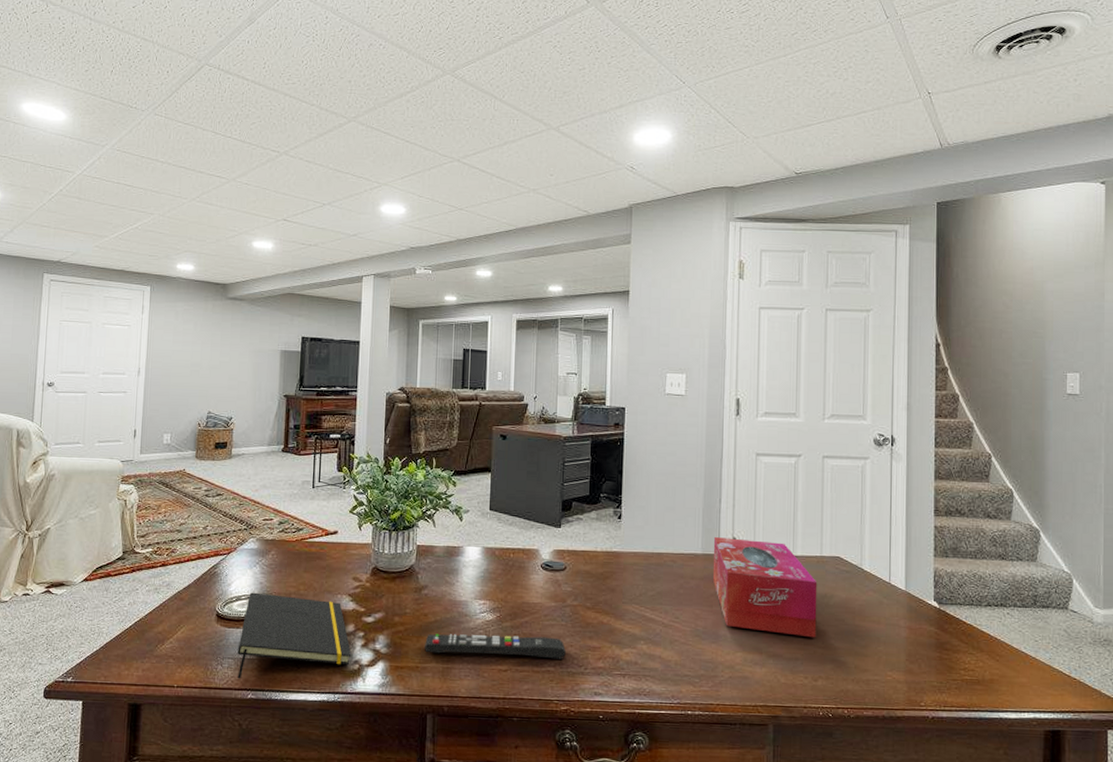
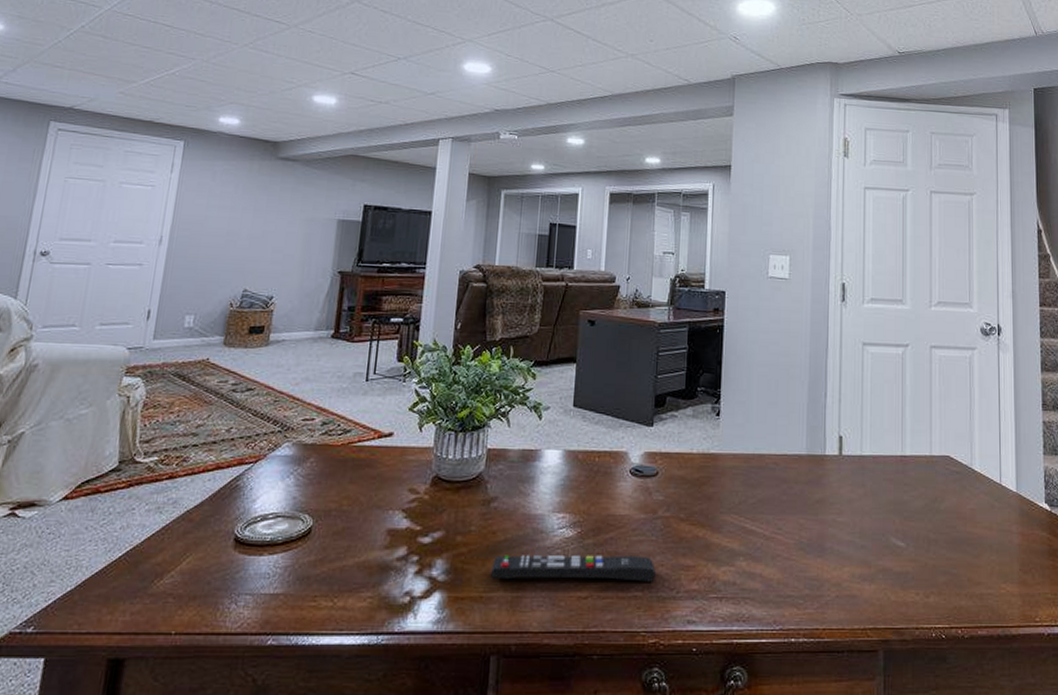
notepad: present [237,592,352,679] -> none [255,509,402,621]
tissue box: present [712,537,818,638] -> none [818,436,927,548]

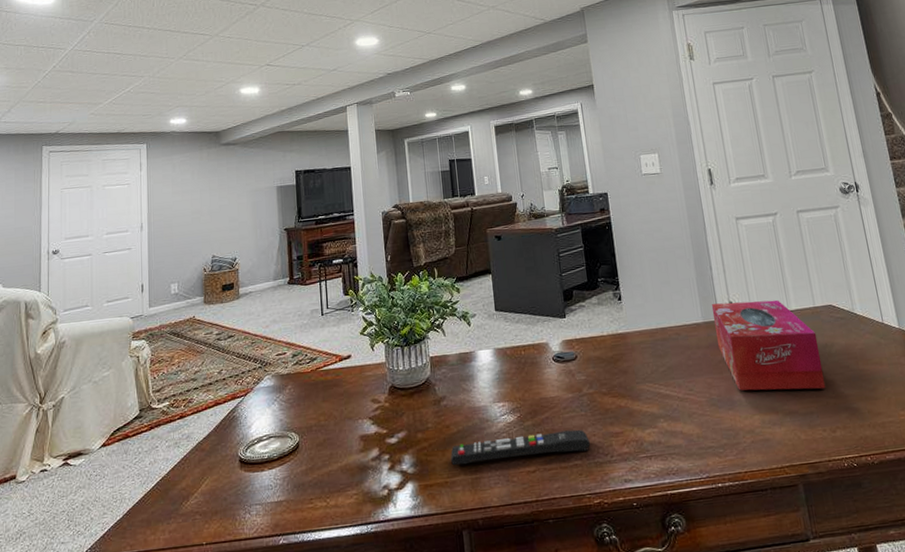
tissue box: none [818,436,927,548] -> present [711,300,826,391]

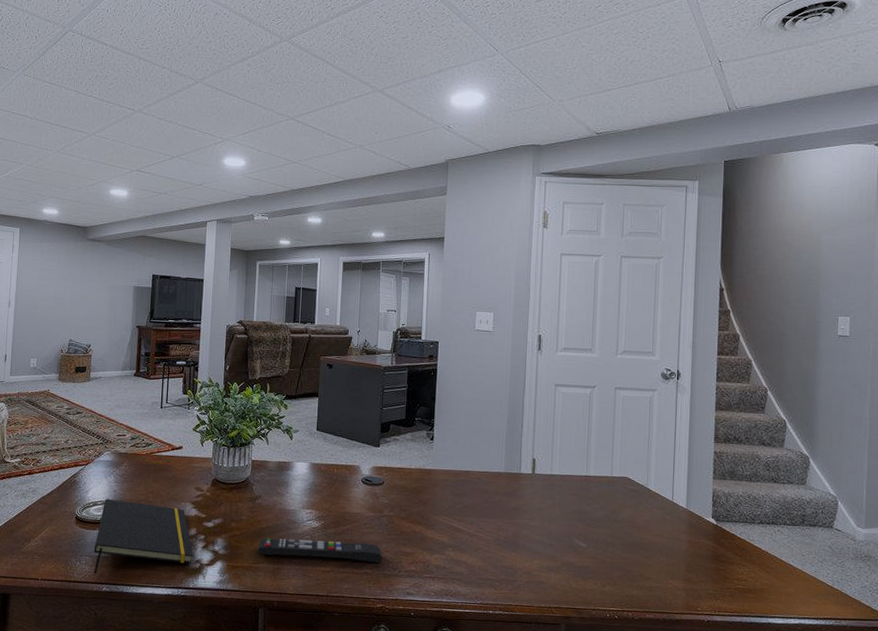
notepad: none [264,427,380,525] -> present [94,498,194,574]
tissue box: present [711,300,826,391] -> none [514,458,608,549]

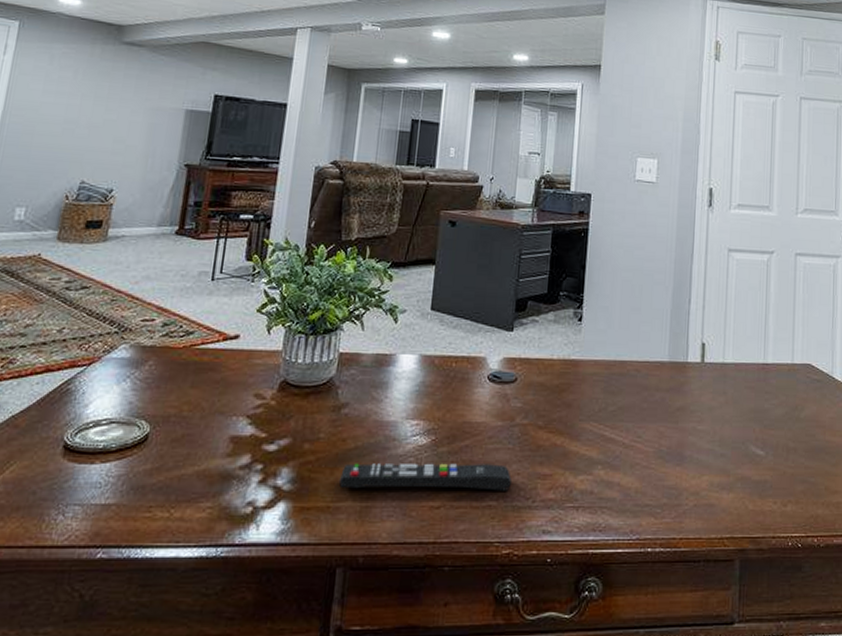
notepad: present [94,498,194,574] -> none [84,415,244,533]

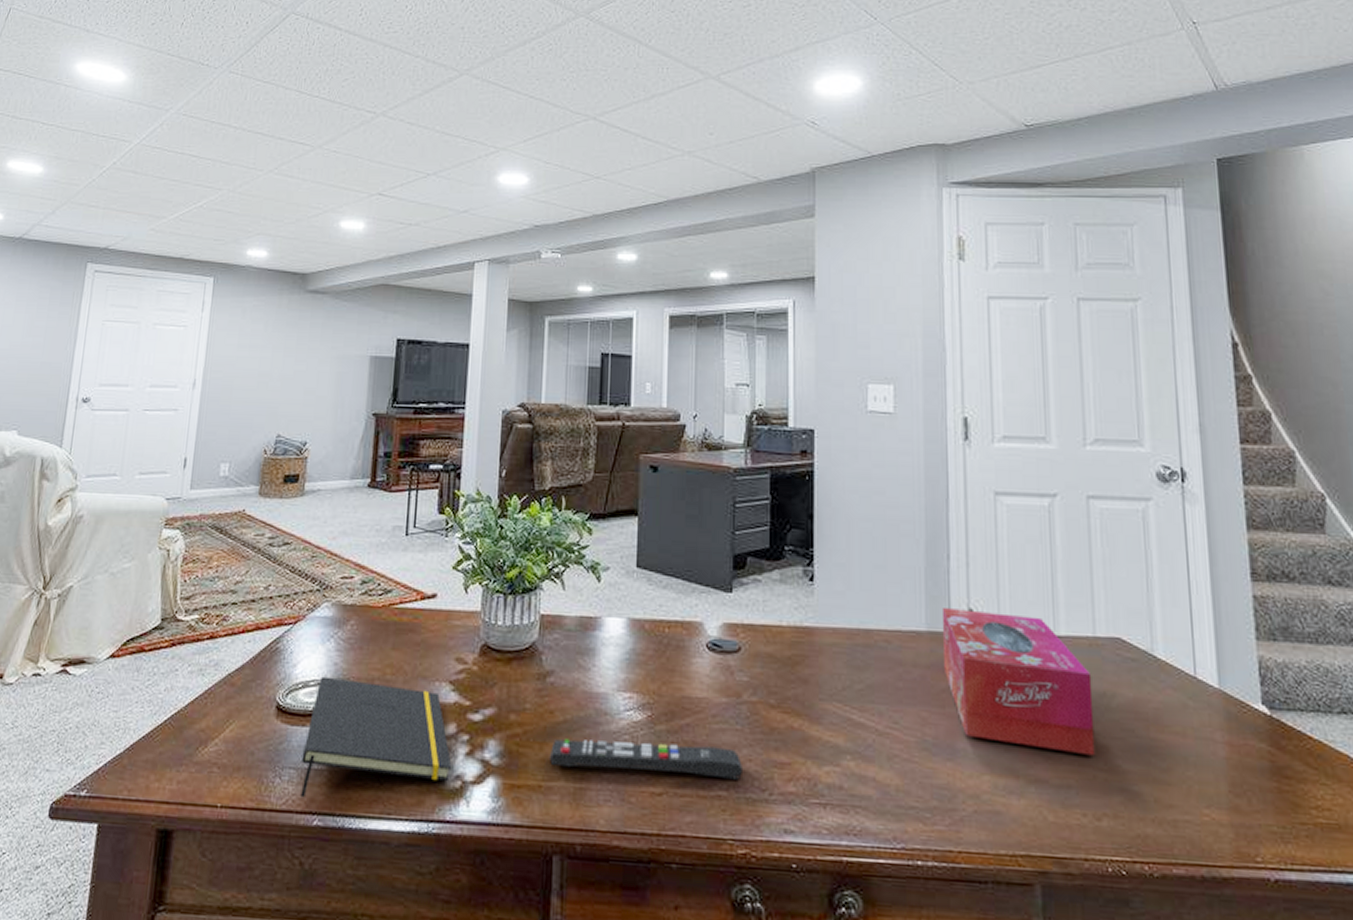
notepad: none [84,415,244,533] -> present [300,676,452,798]
tissue box: none [679,343,788,457] -> present [941,608,1096,756]

